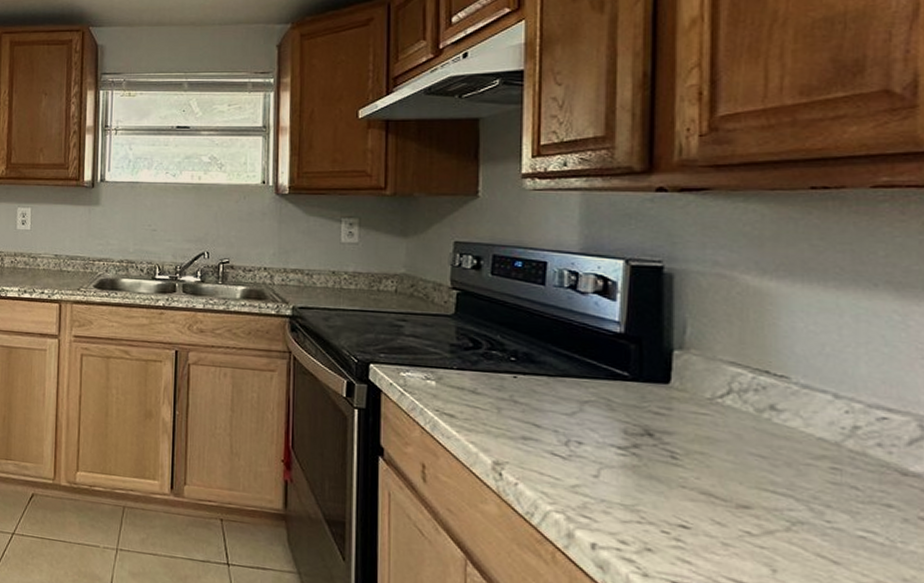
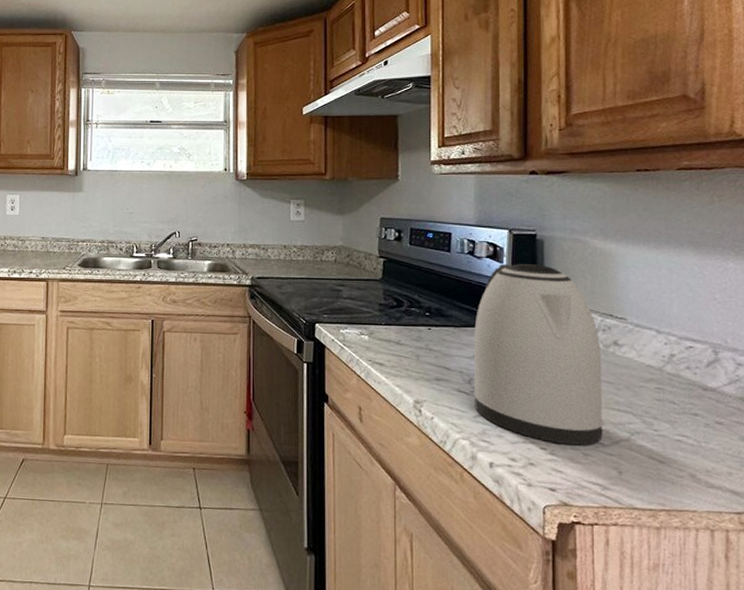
kettle: none [572,301,753,533] -> present [473,263,604,446]

